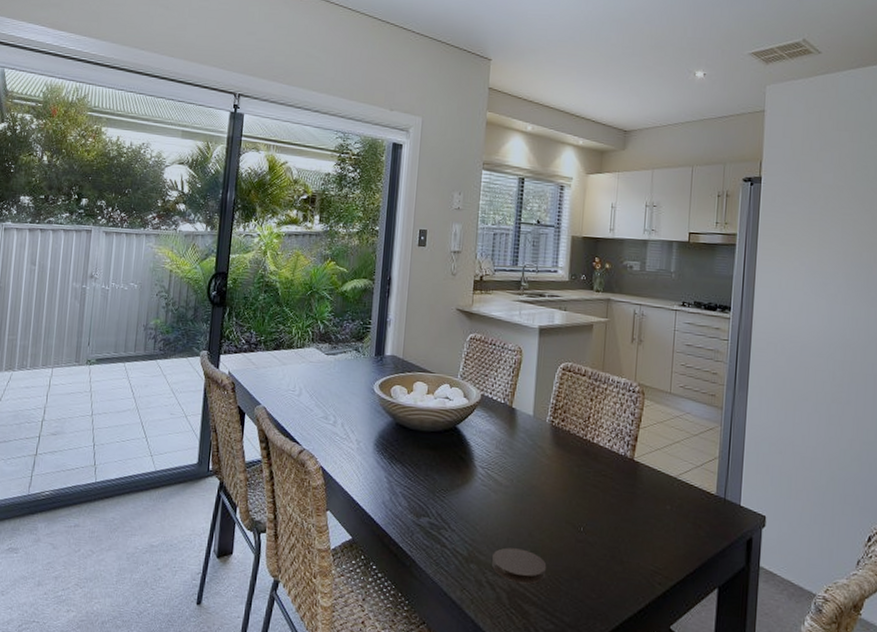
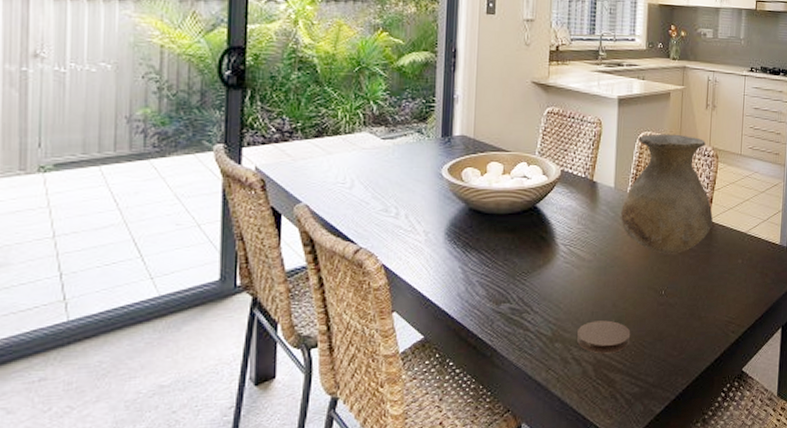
vase: none [539,365,638,491] -> present [621,133,713,254]

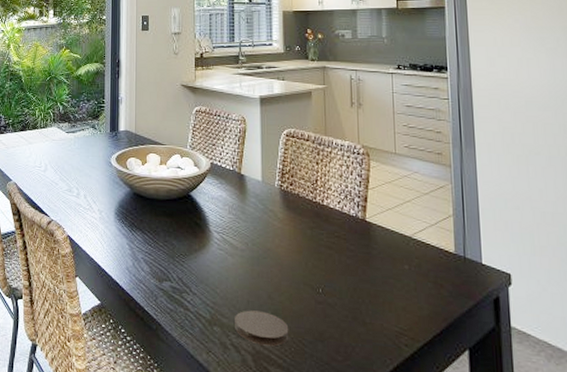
vase: present [621,133,713,254] -> none [270,131,370,252]

